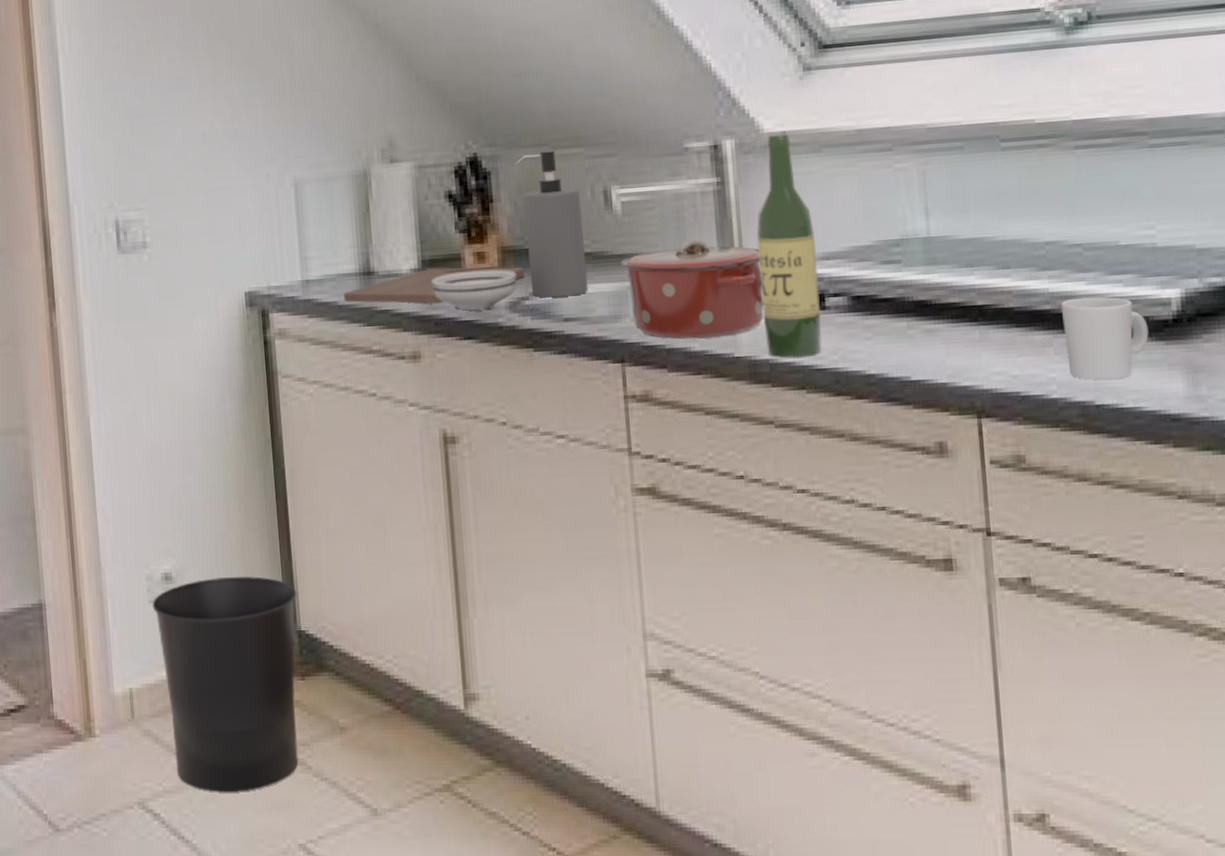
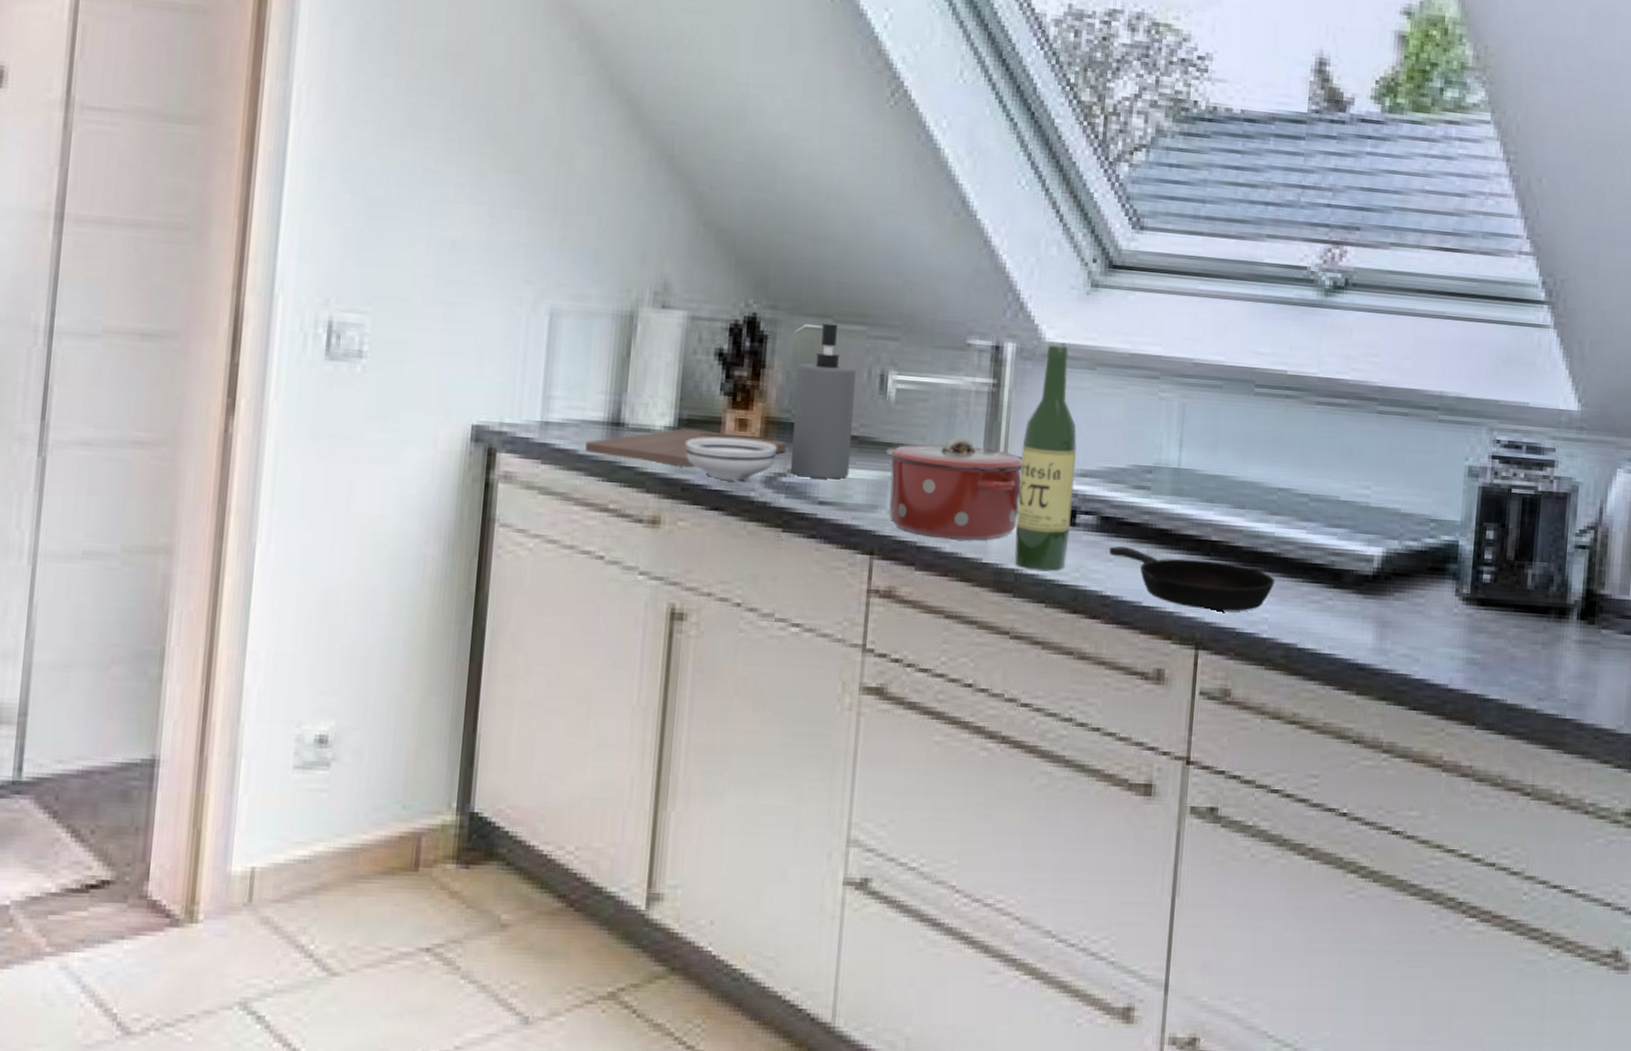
waste bin: present [152,576,299,792] -> none [295,745,476,993]
frying pan: none [866,323,1057,377] -> present [1109,546,1275,611]
mug: present [1061,296,1149,381] -> none [1280,544,1352,627]

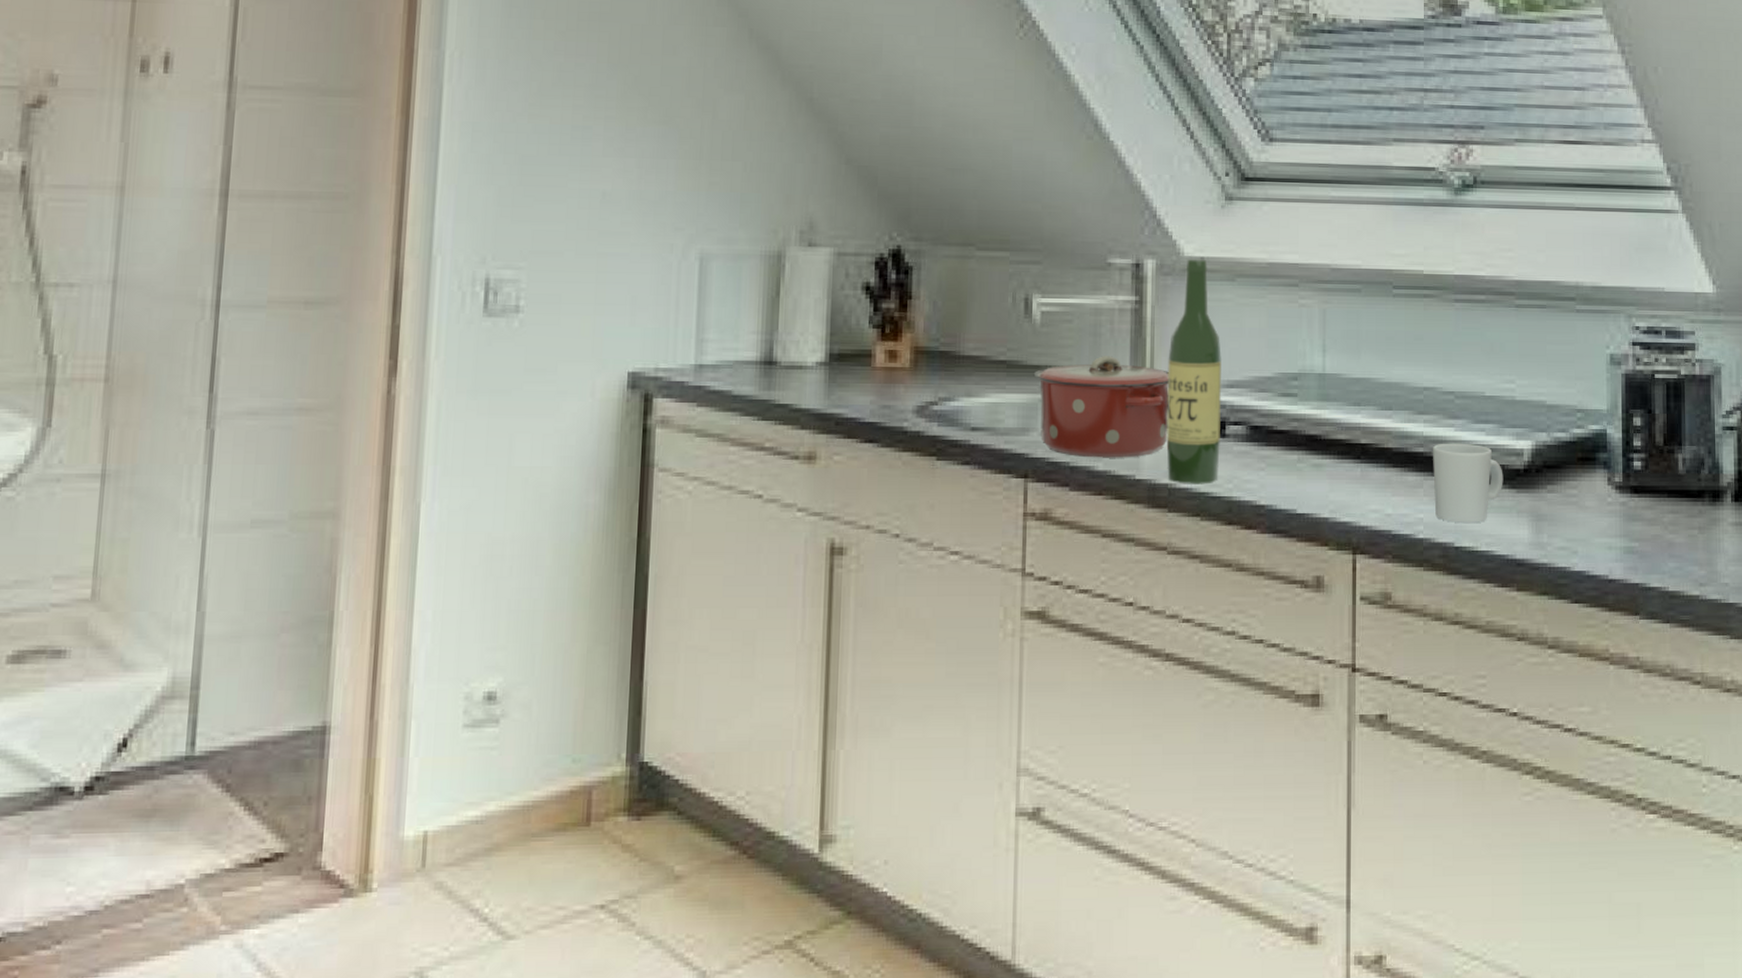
cutting board: present [585,428,787,467] -> none [740,363,936,402]
bowl: present [685,437,777,481] -> none [837,369,927,413]
soap dispenser: present [790,323,856,479] -> none [937,252,1001,405]
frying pan: present [1109,546,1275,611] -> none [1261,455,1427,513]
mug: none [1280,544,1352,627] -> present [1433,443,1504,524]

